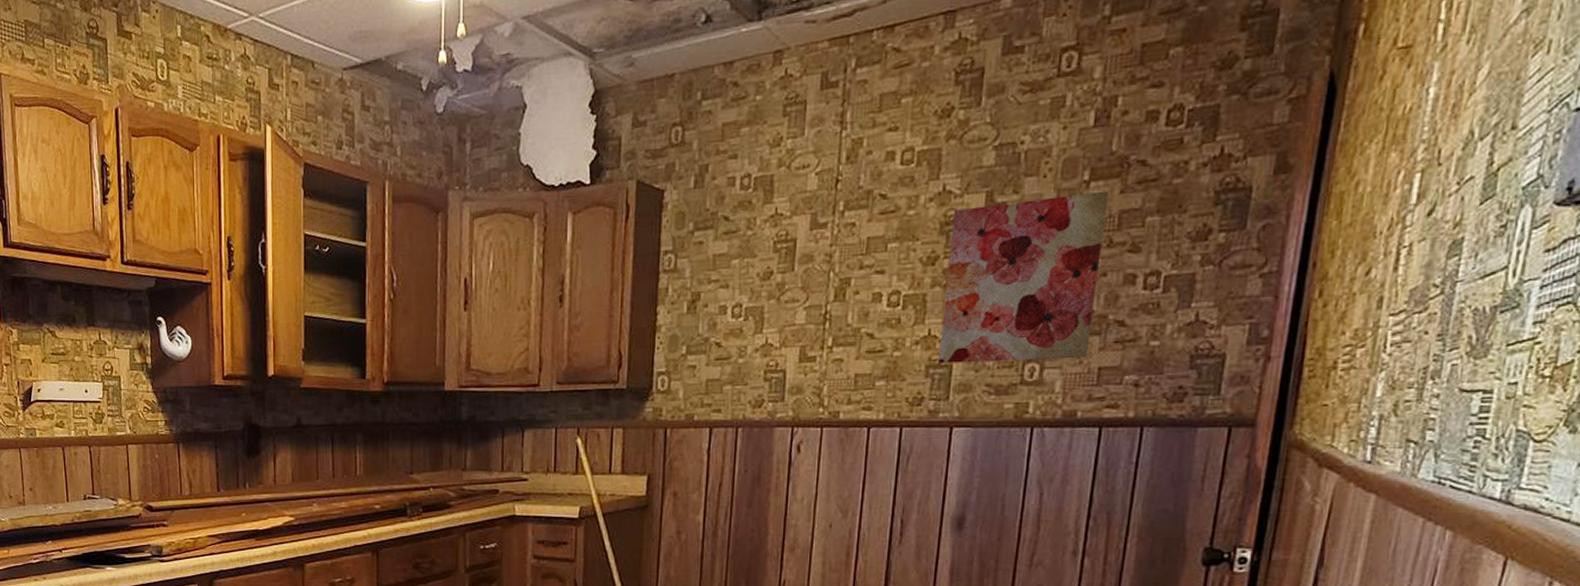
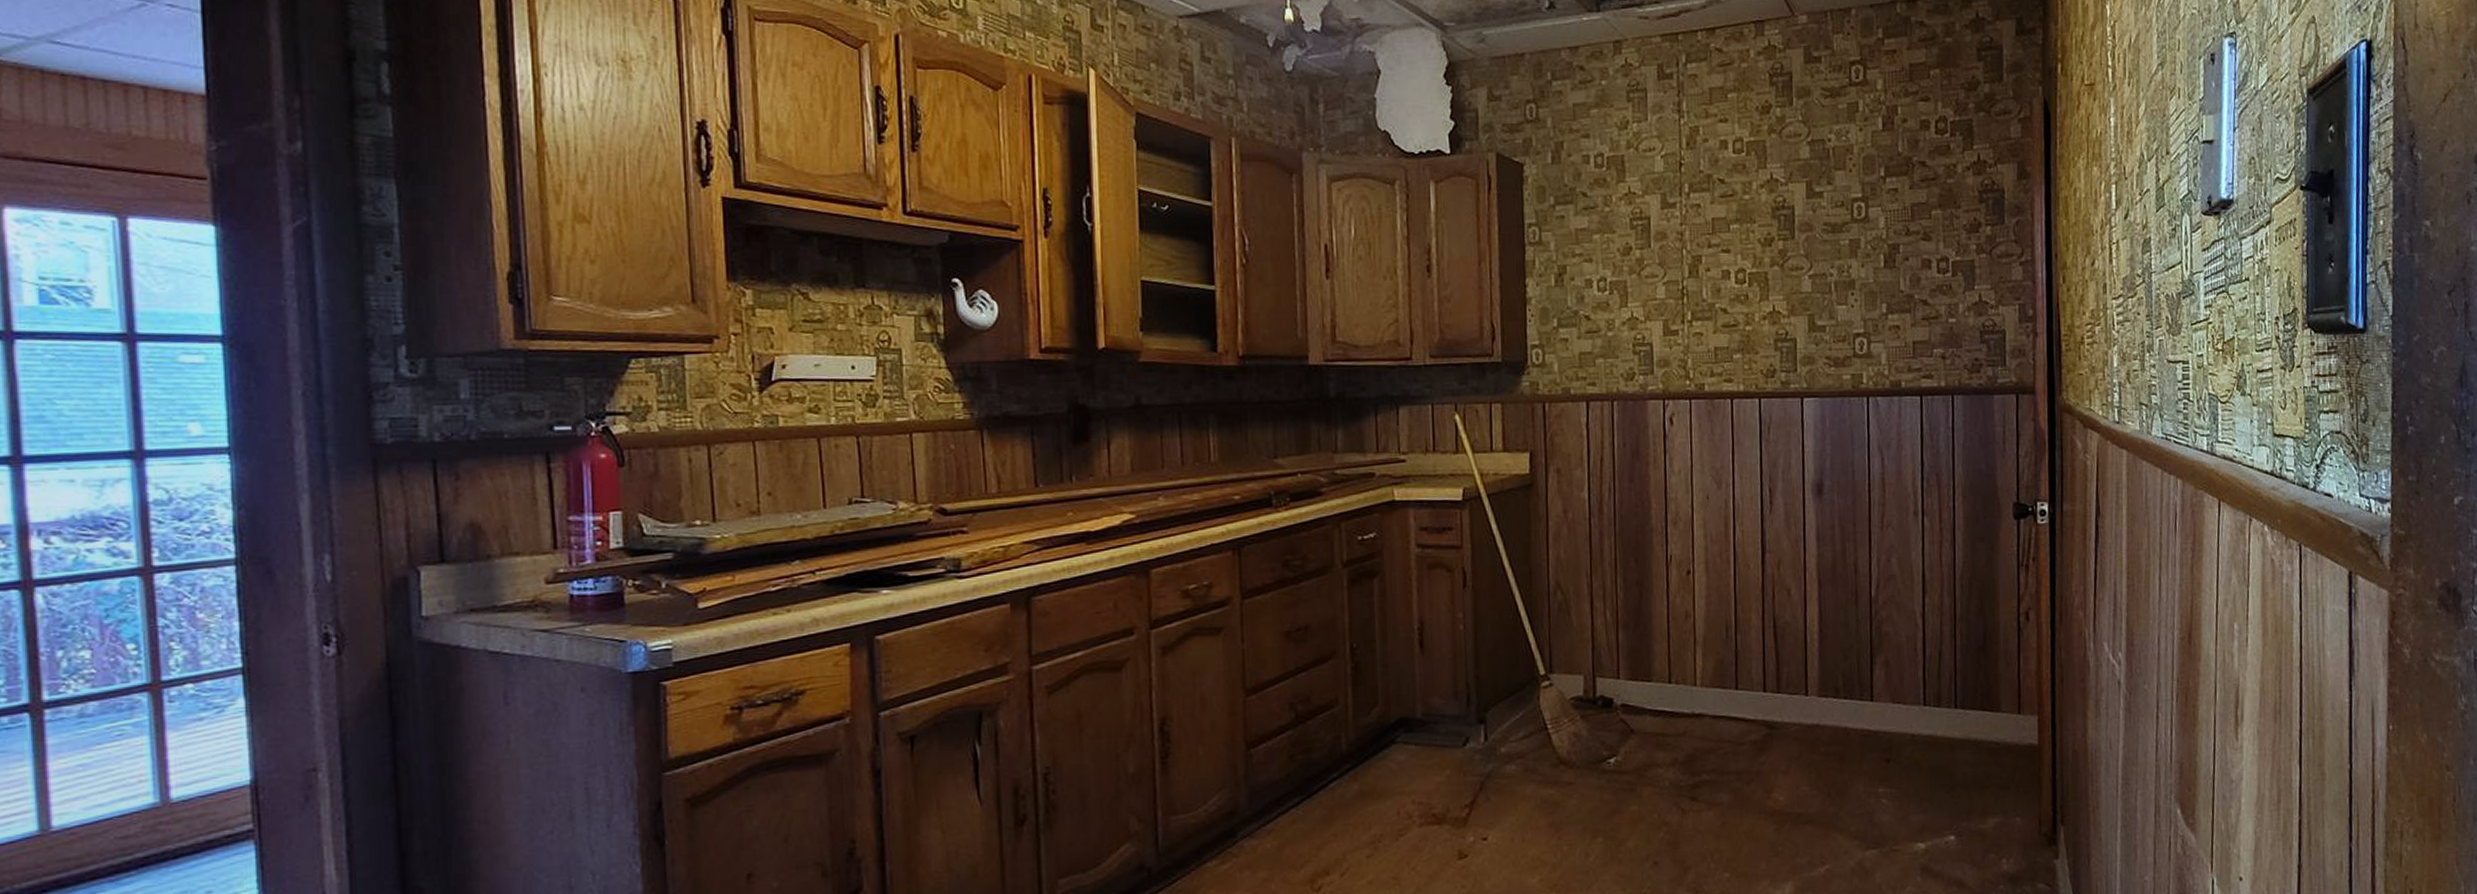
wall art: present [938,190,1109,364] -> none [1781,186,1903,338]

